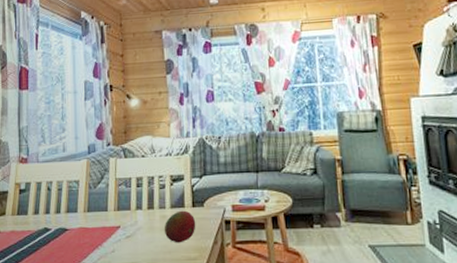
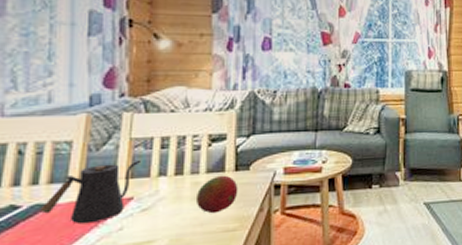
kettle: none [62,196,124,245] -> present [40,159,142,224]

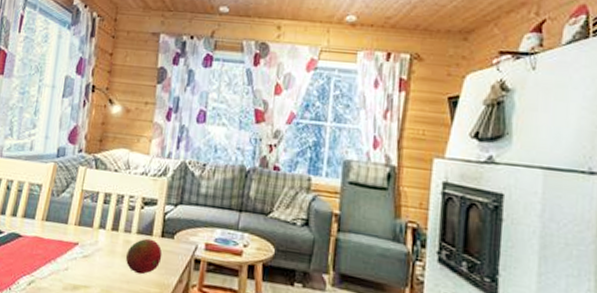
kettle: present [40,159,142,224] -> none [14,208,88,259]

